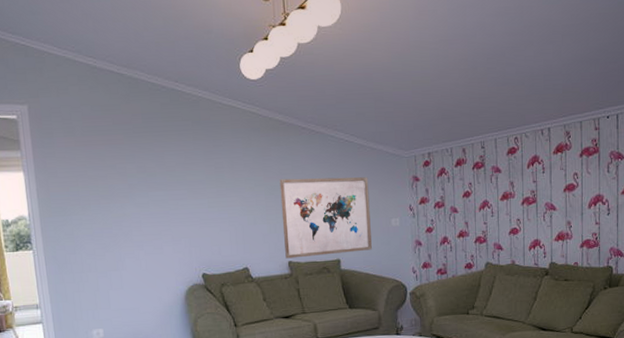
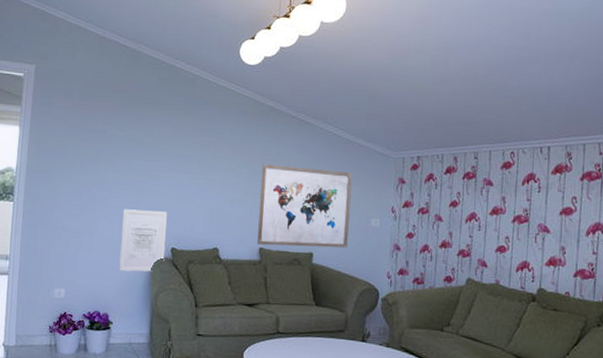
wall art: none [148,239,198,303] -> present [119,209,167,272]

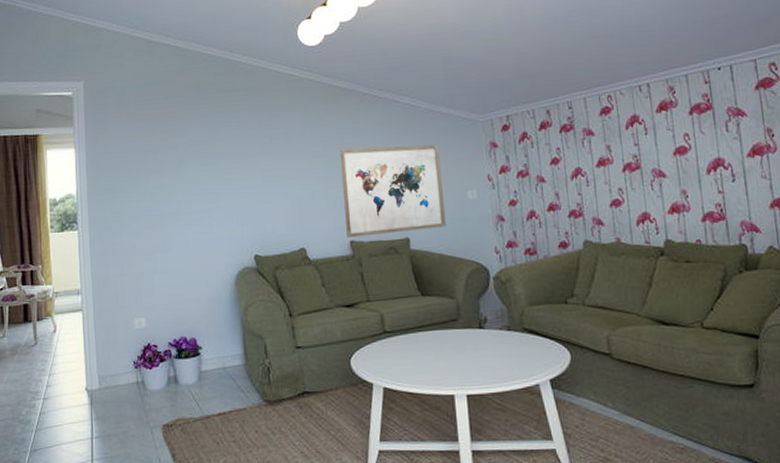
wall art: present [119,209,167,272] -> none [197,217,249,289]

